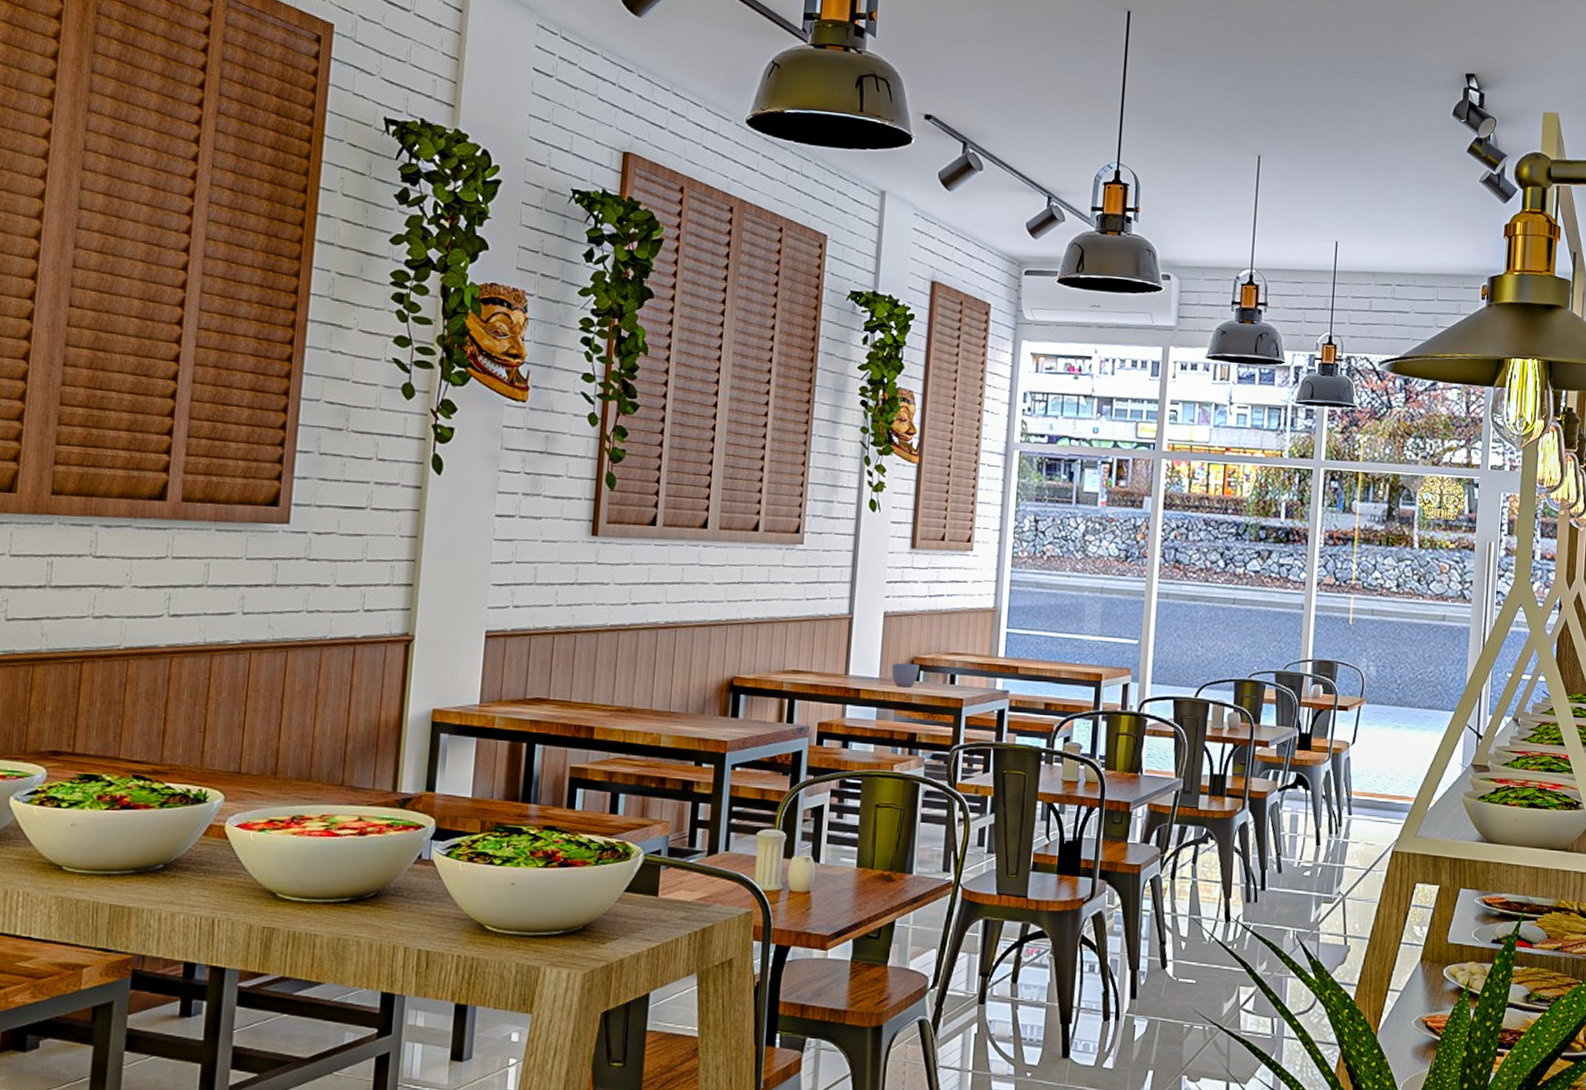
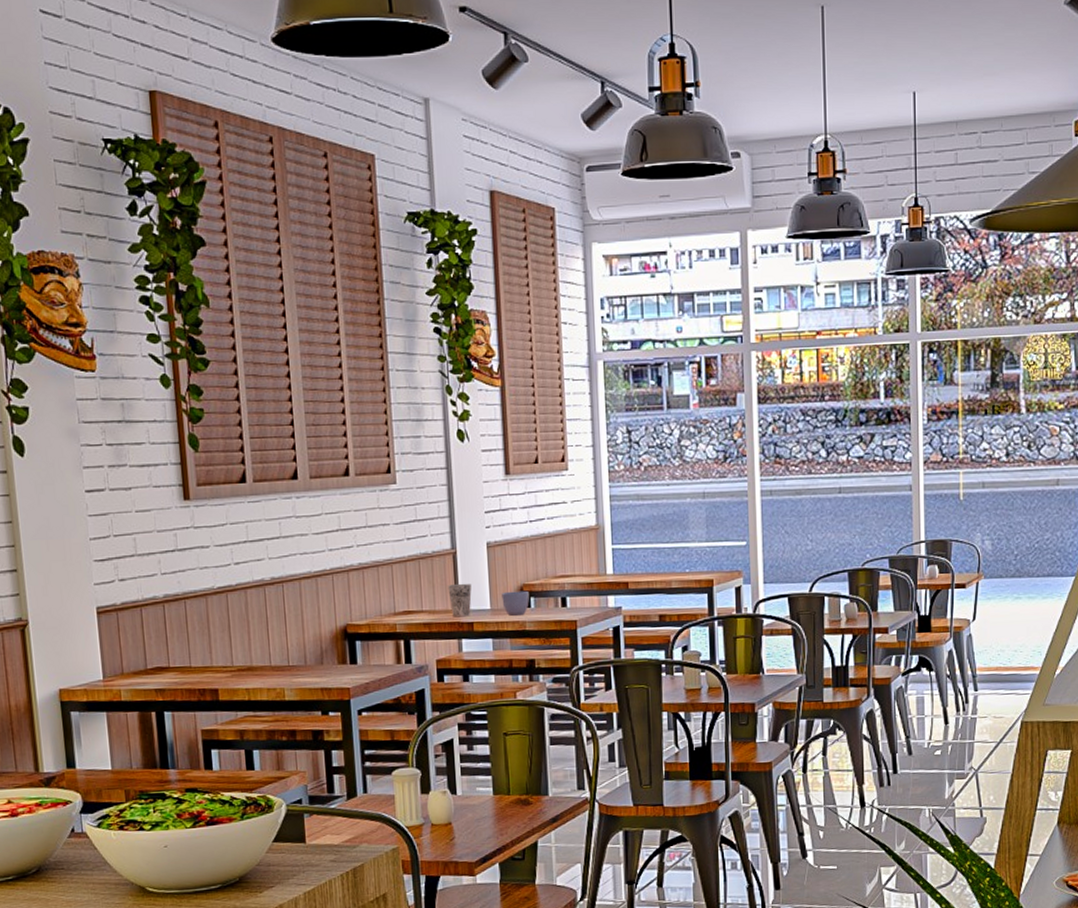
cup: none [839,648,863,683] -> present [448,583,472,618]

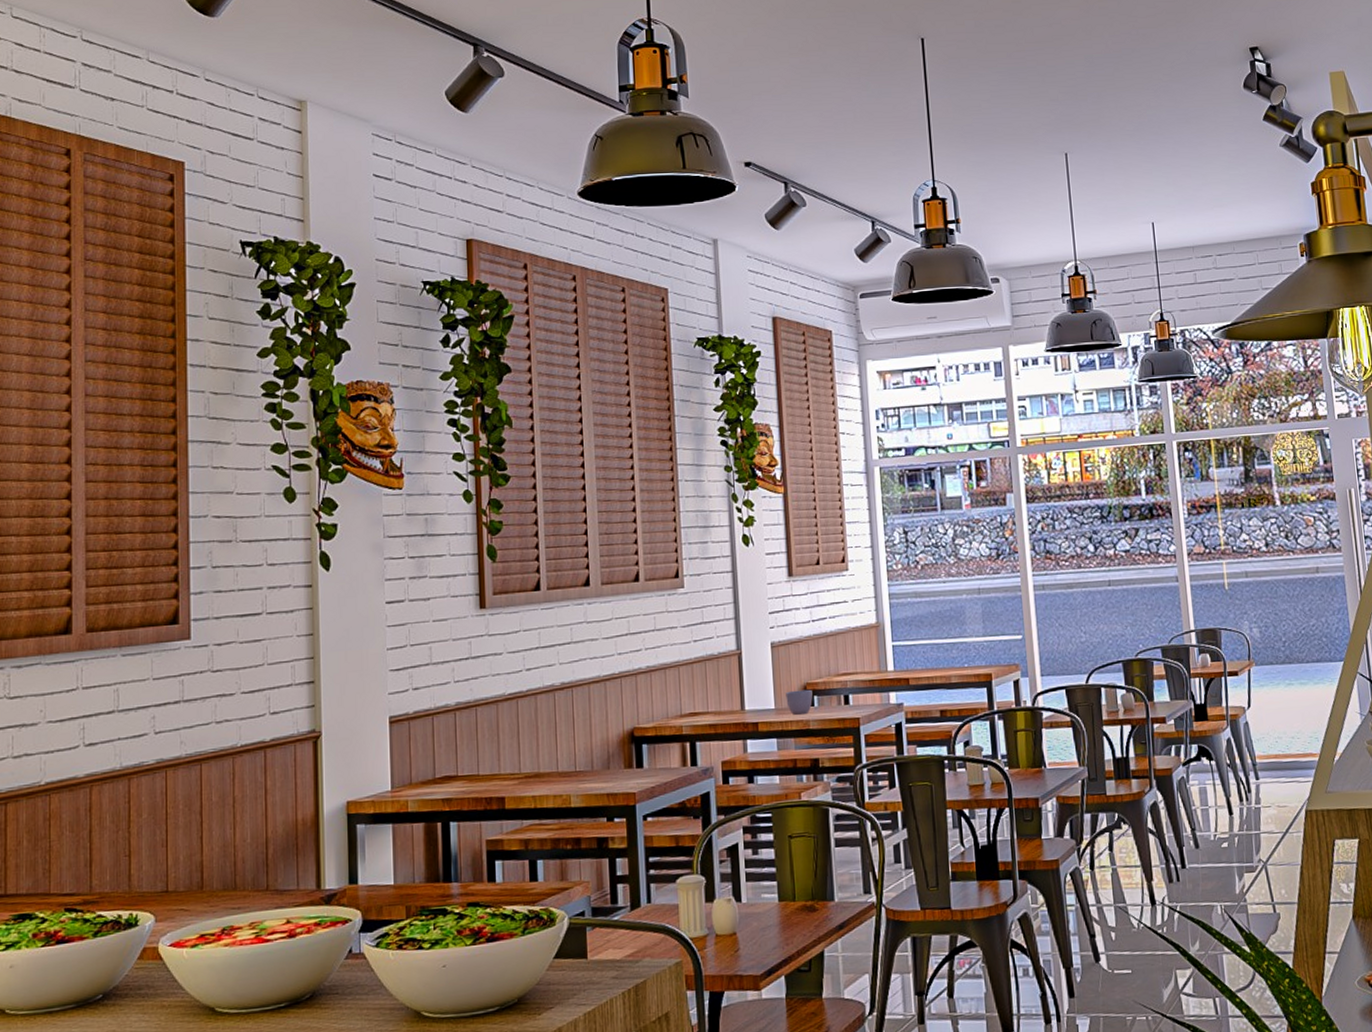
cup: present [448,583,472,618] -> none [733,683,757,718]

